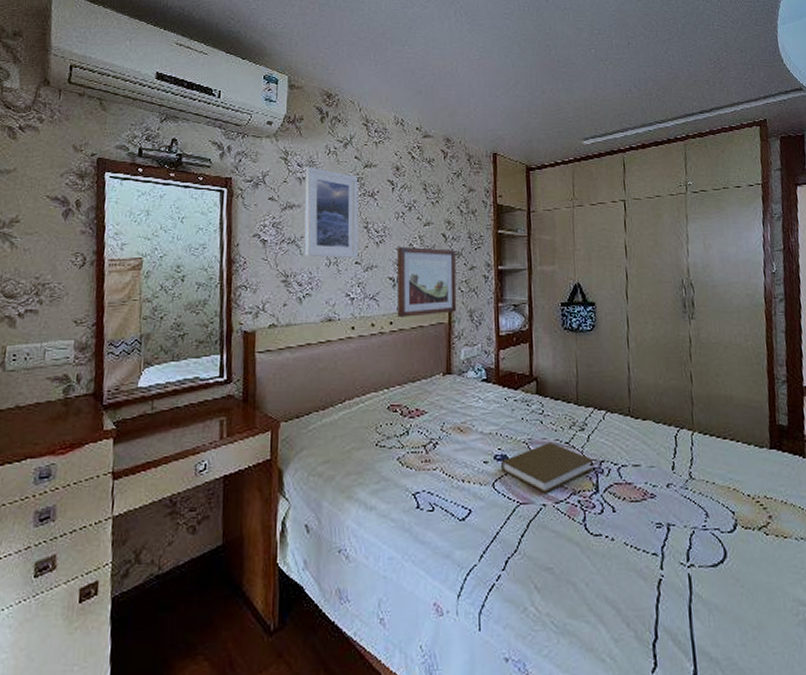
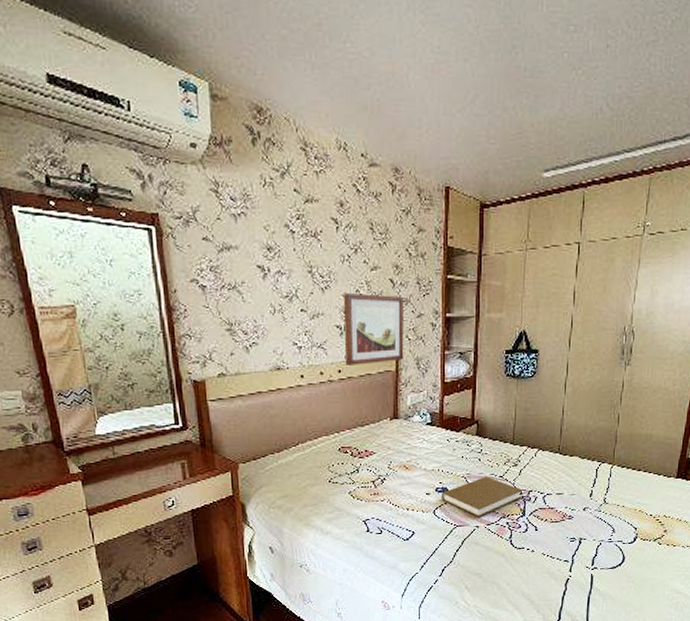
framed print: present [304,166,359,258] -> none [239,201,303,305]

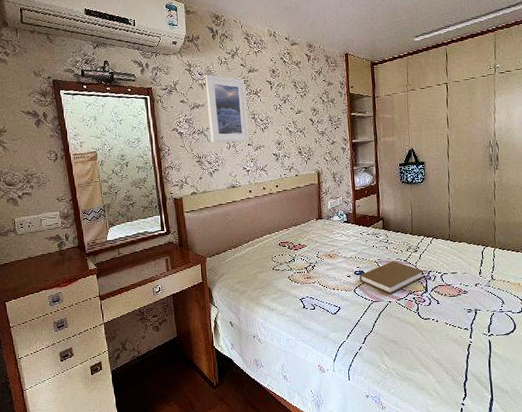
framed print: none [239,201,303,305] -> present [204,74,250,143]
wall art: present [344,293,404,365] -> none [278,130,324,182]

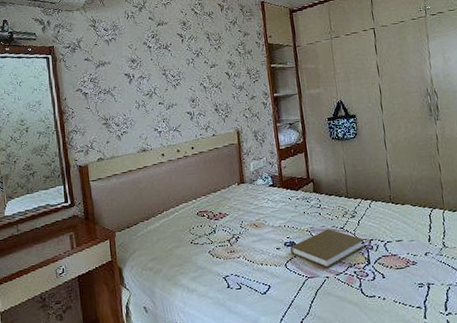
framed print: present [204,74,250,143] -> none [110,30,161,102]

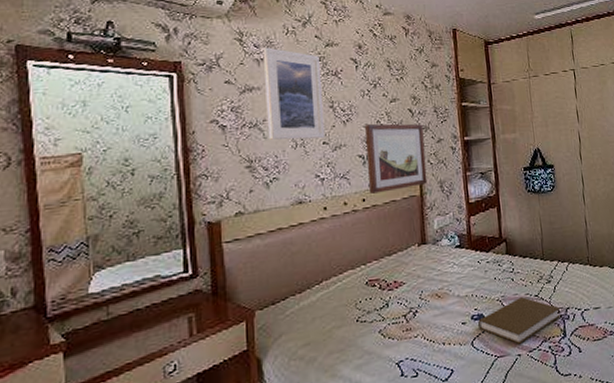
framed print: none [110,30,161,102] -> present [262,47,325,140]
wall art: none [191,84,244,143] -> present [365,123,428,194]

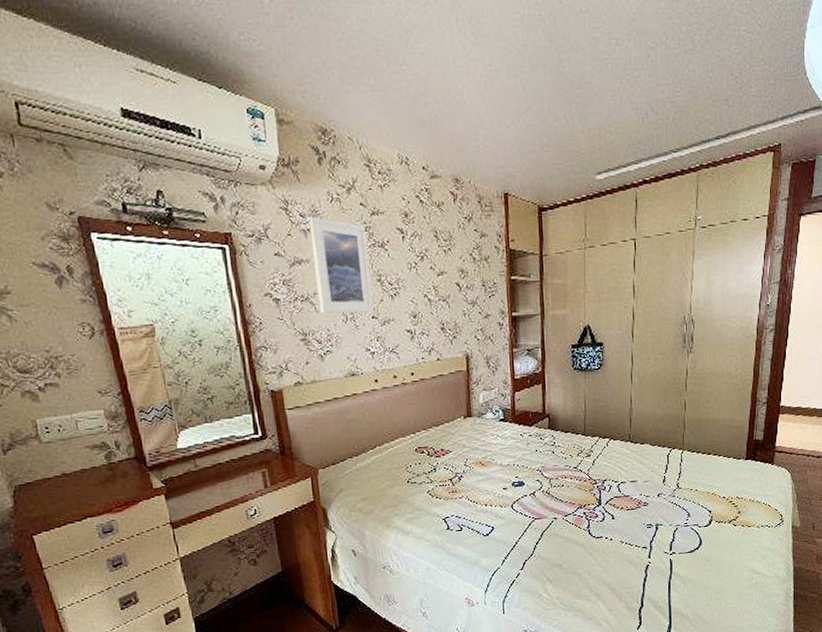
wall art: present [365,123,428,194] -> none [413,298,474,368]
book: present [478,297,561,344] -> none [518,468,598,509]

